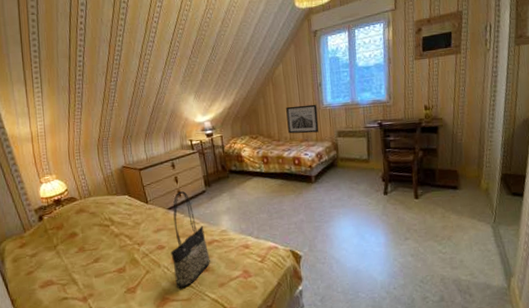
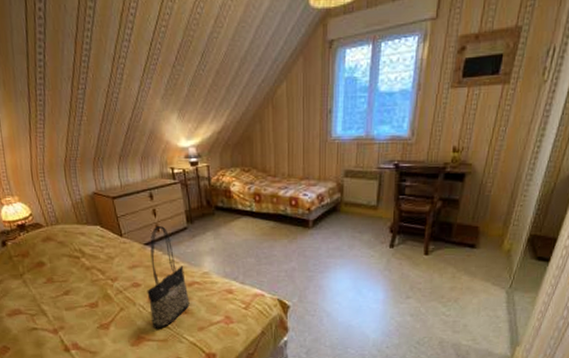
wall art: present [286,104,319,134] -> none [286,135,323,170]

